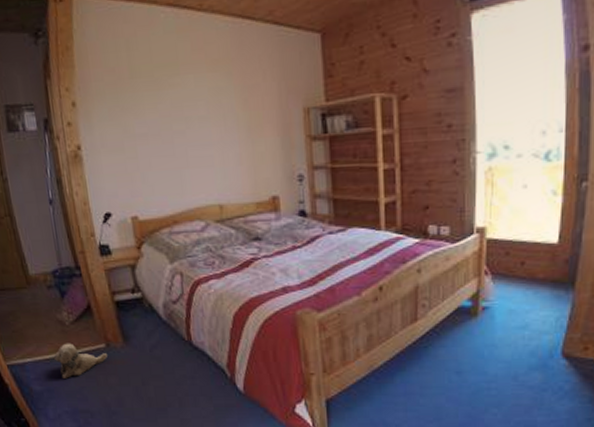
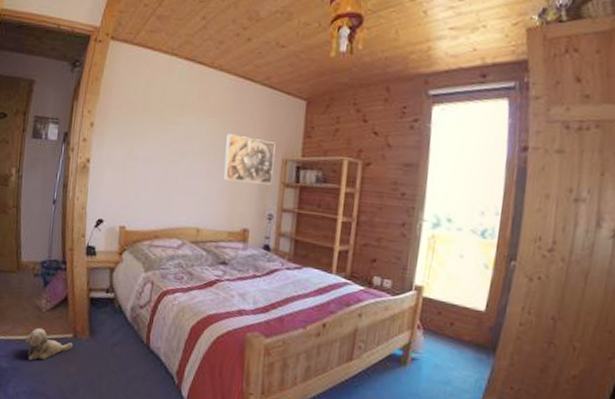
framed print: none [234,88,296,144] -> present [224,134,276,185]

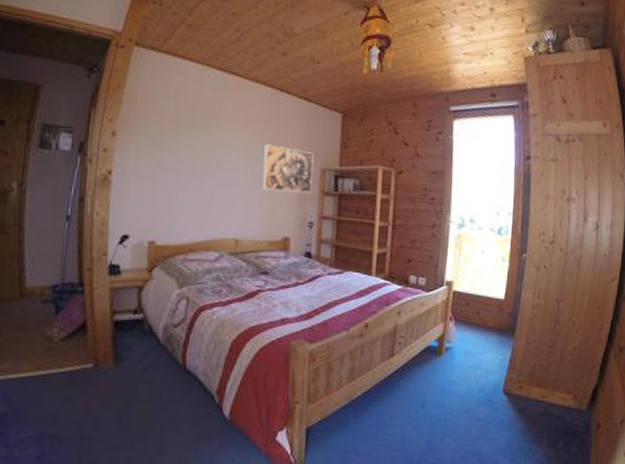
plush toy: present [25,327,72,361] -> none [31,361,93,400]

